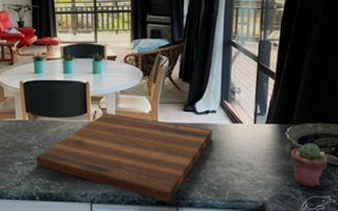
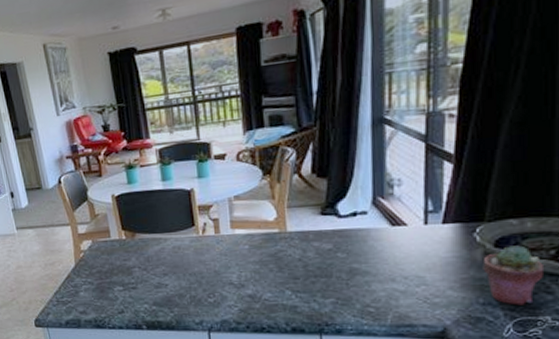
cutting board: present [36,113,213,202] -> none [138,224,364,329]

